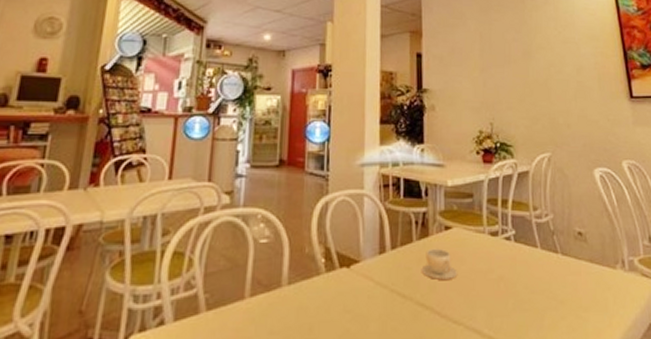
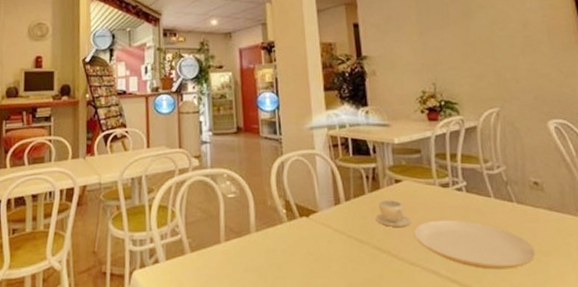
plate: none [459,272,577,327] -> present [414,219,537,270]

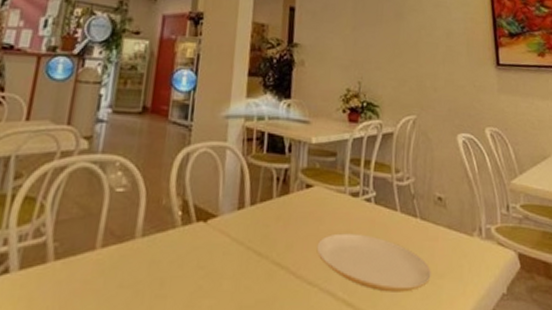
teacup: present [375,199,412,227] -> none [279,206,316,239]

